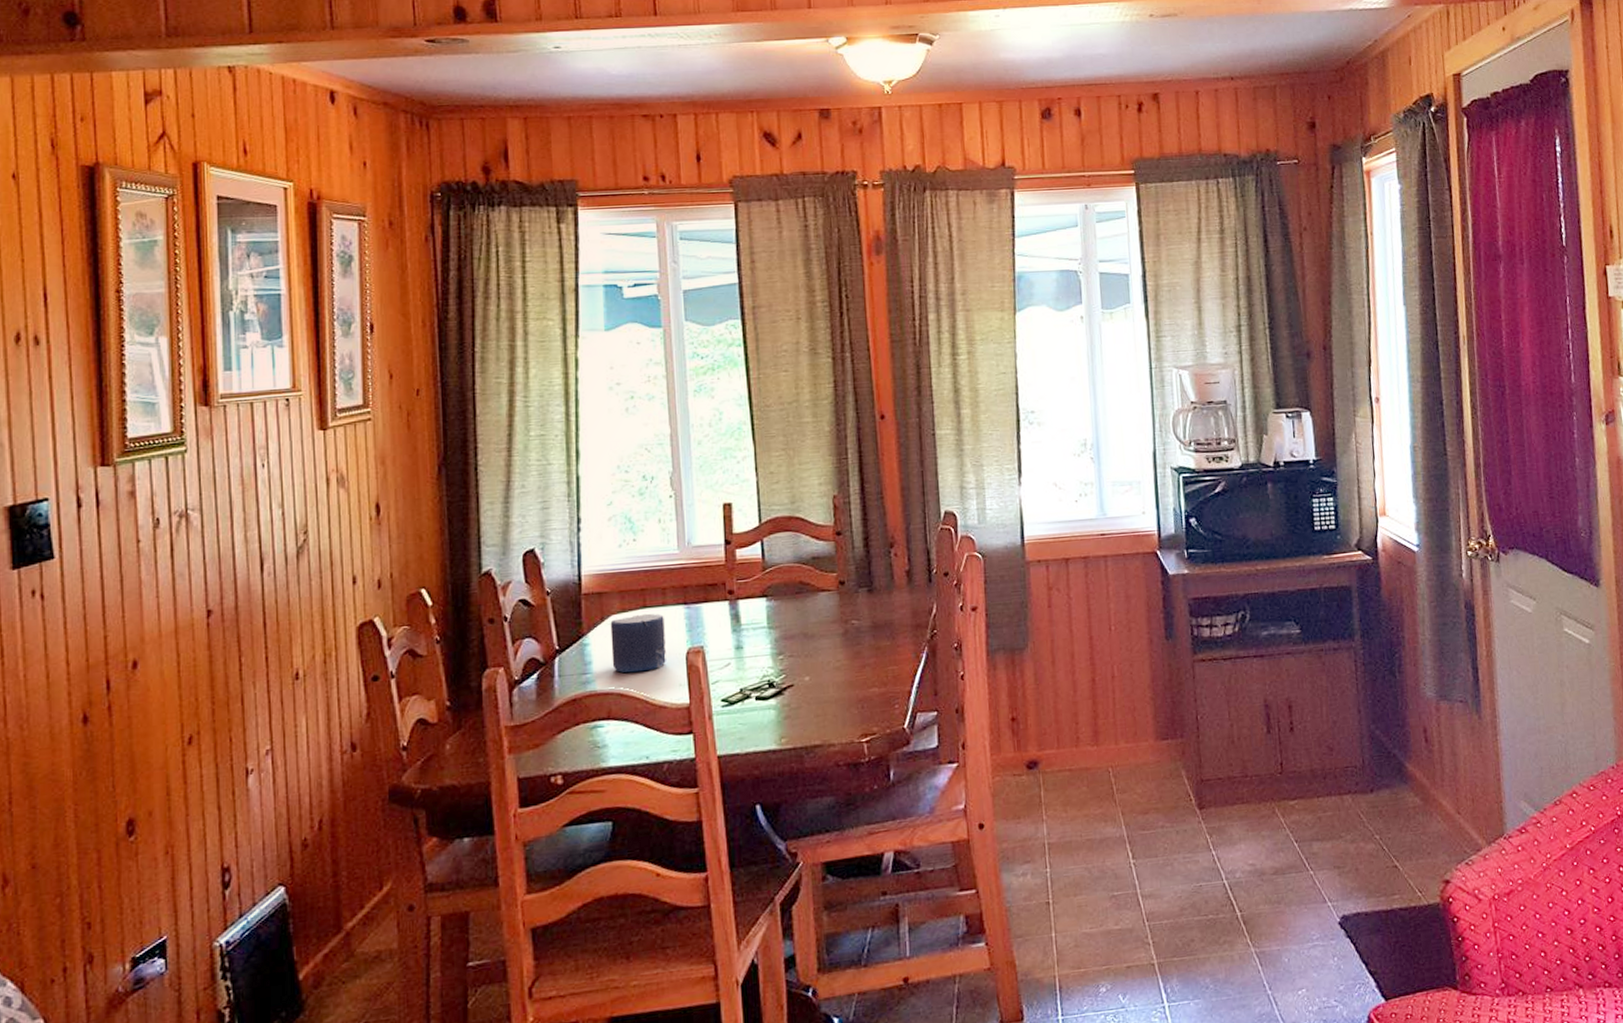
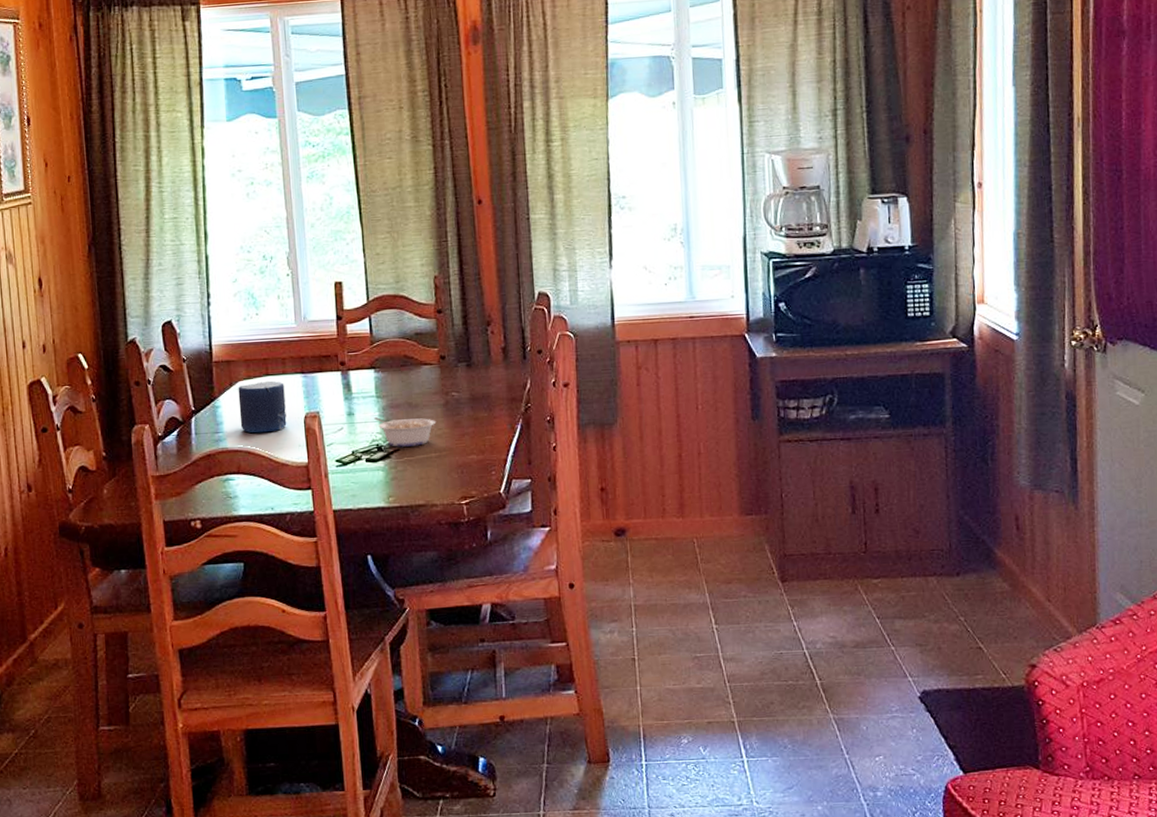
legume: none [765,649,833,683] -> present [374,417,435,447]

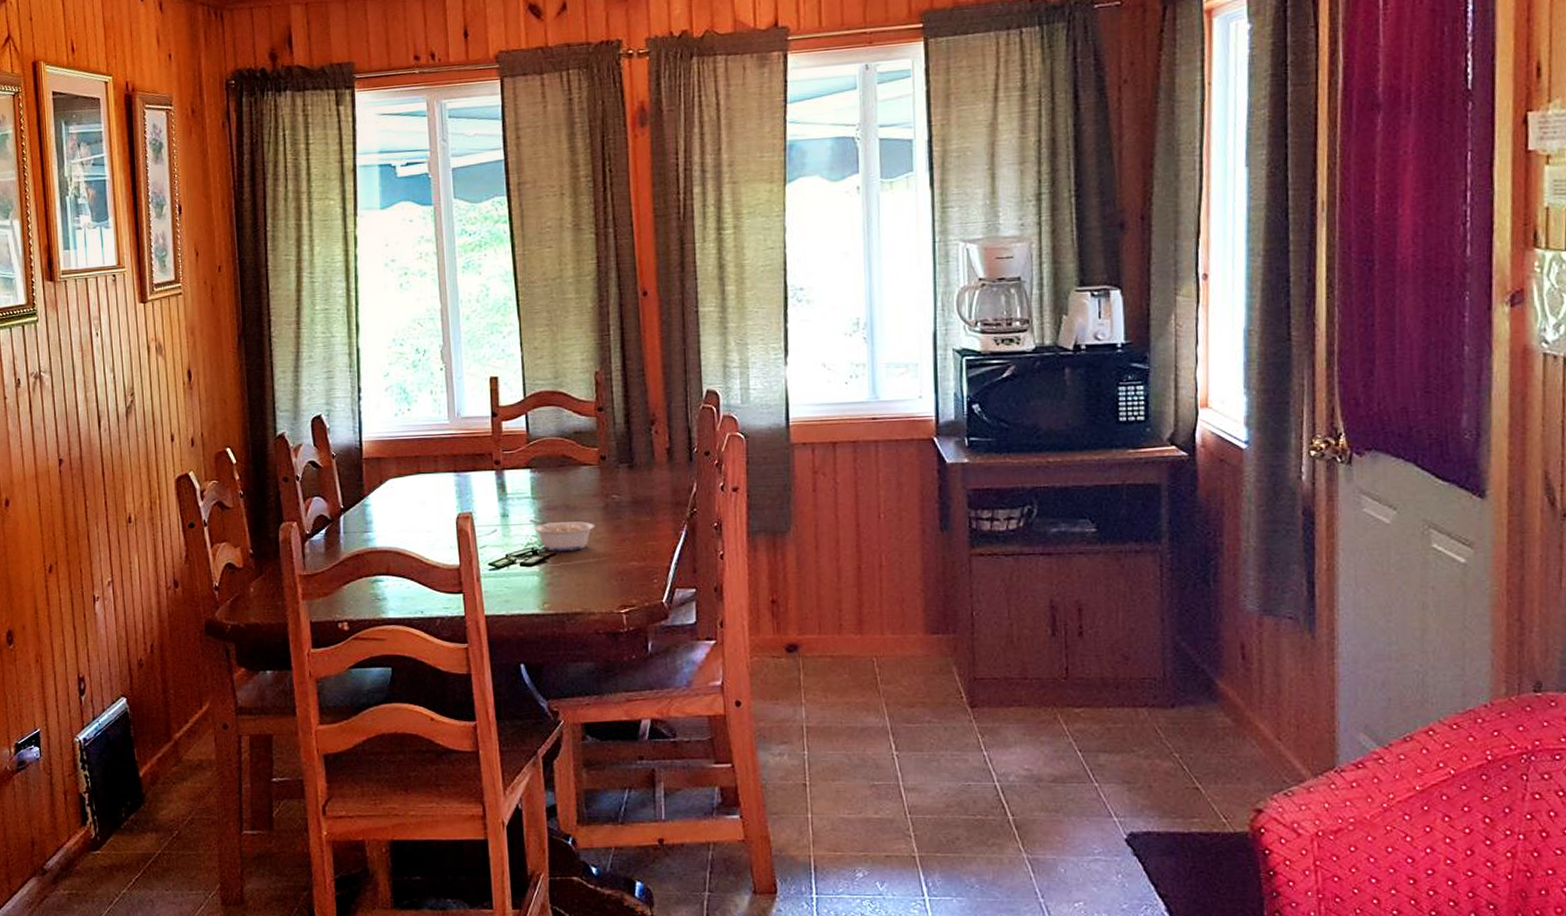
candle: present [238,380,287,434] -> none [388,479,438,534]

